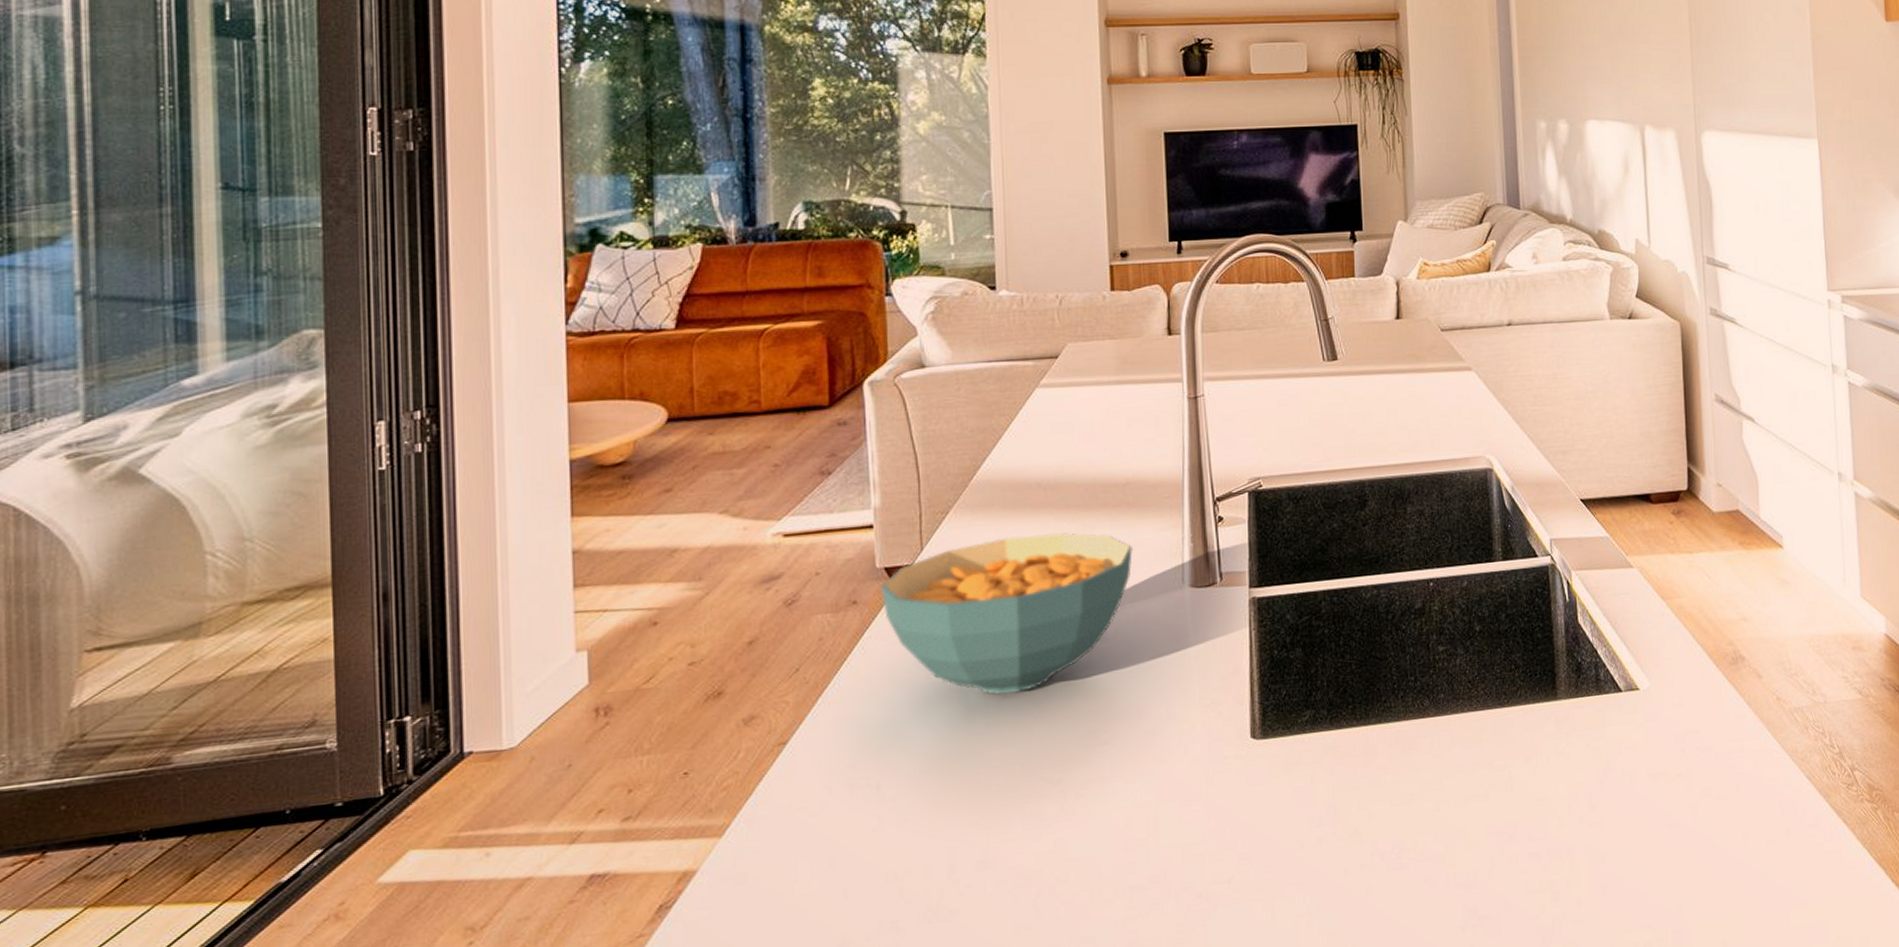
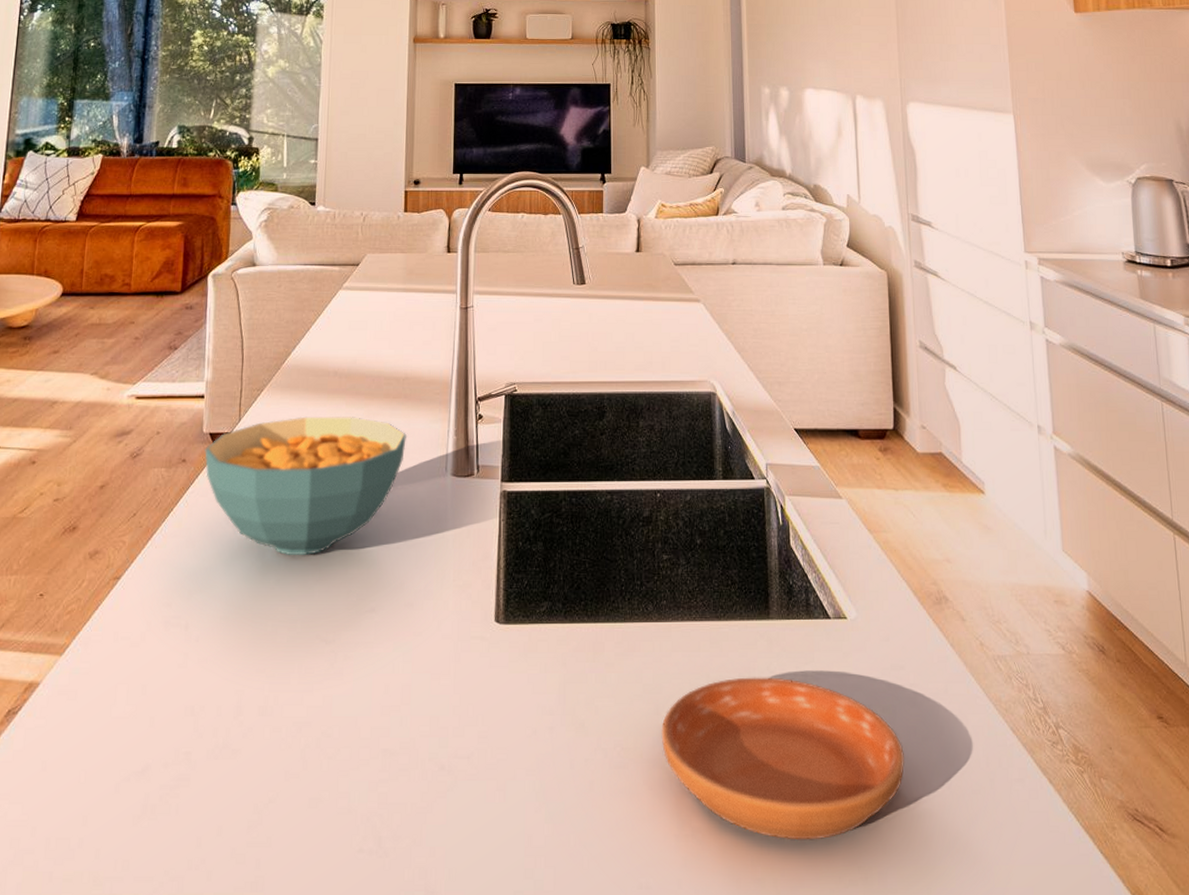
saucer: none [1442,757,1701,915] -> present [661,677,905,840]

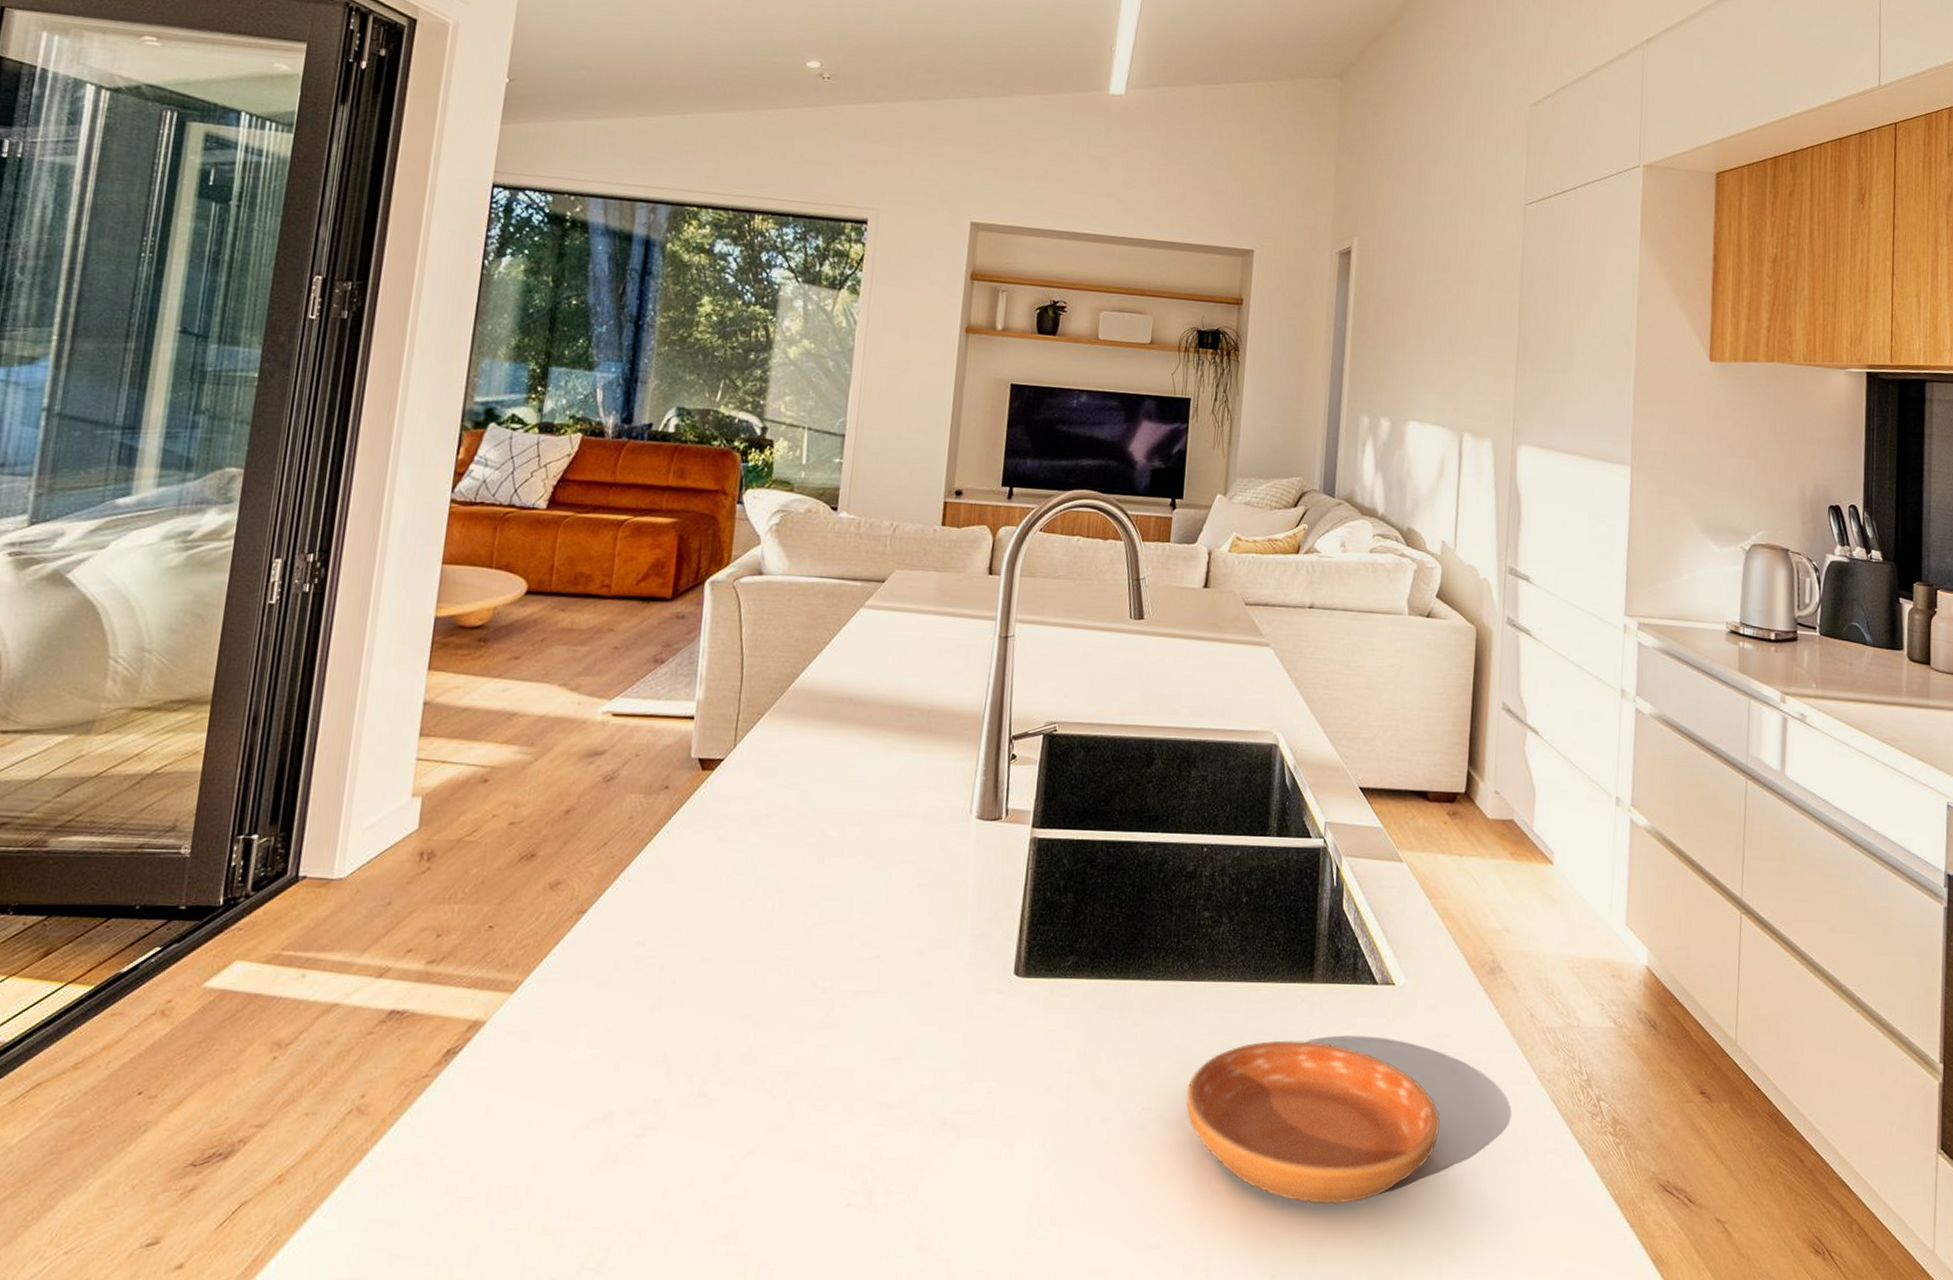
cereal bowl: present [204,416,408,555] -> none [691,746,929,896]

